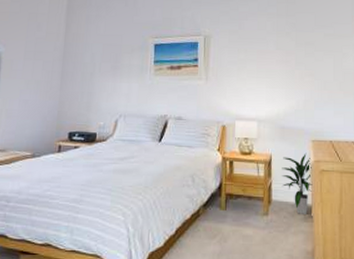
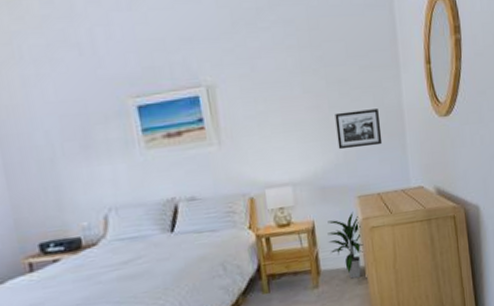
picture frame: none [300,68,338,100] -> present [335,109,383,150]

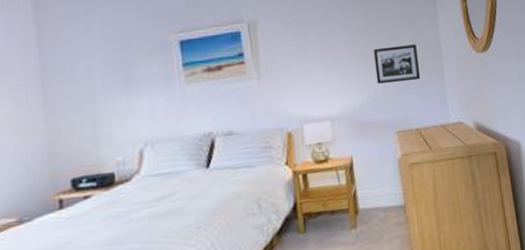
indoor plant: present [327,211,364,279] -> none [366,147,403,218]

